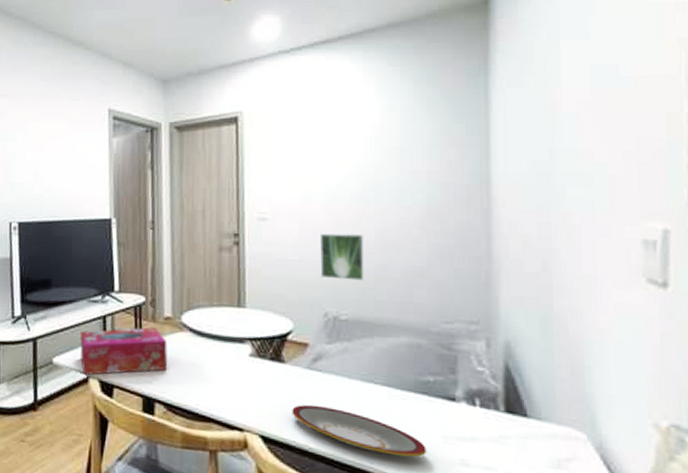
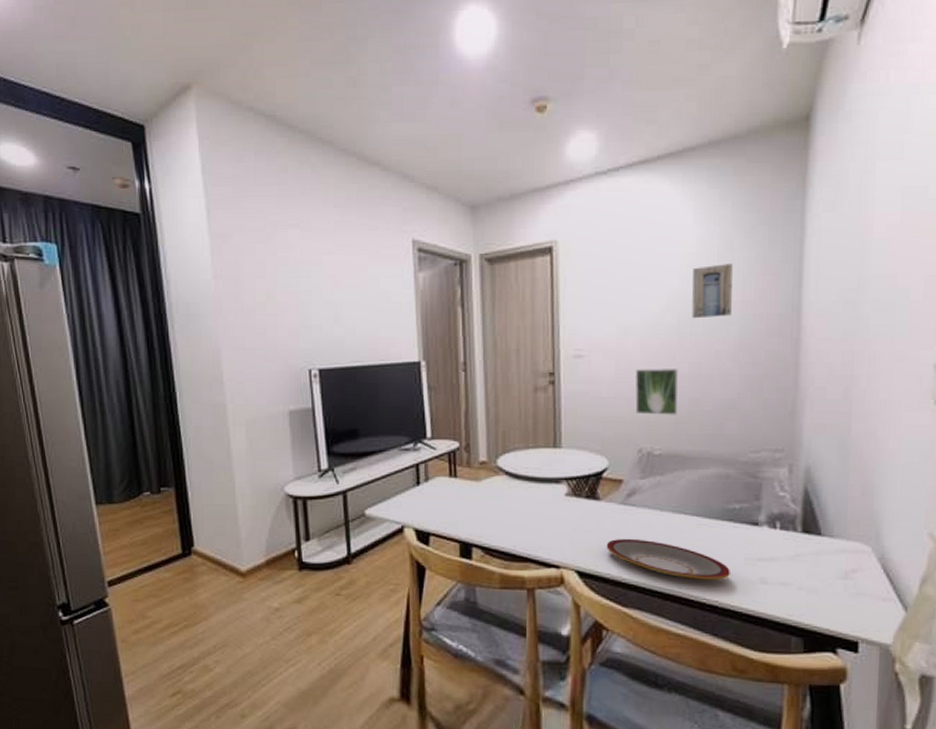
tissue box: present [80,327,168,376] -> none [393,473,484,526]
wall art: none [376,135,417,187] -> present [692,264,733,319]

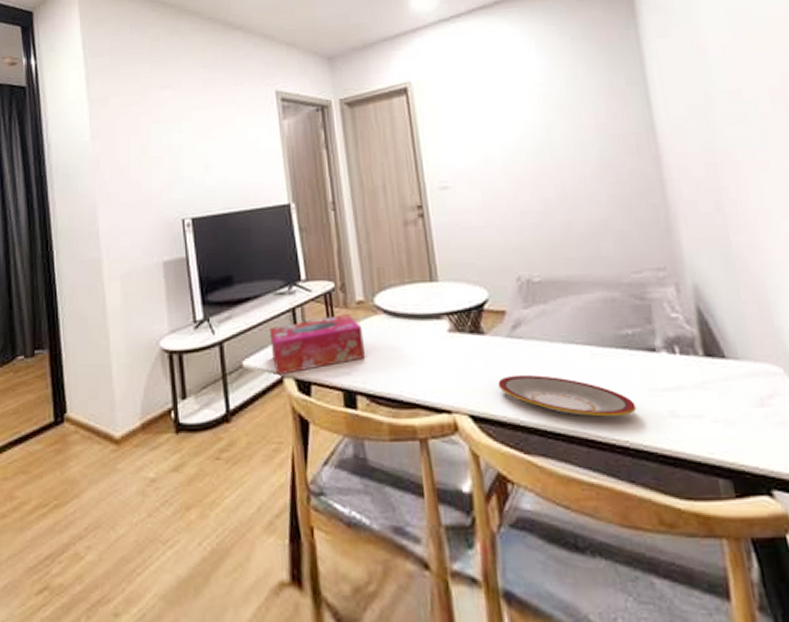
tissue box: none [393,473,484,526] -> present [270,314,366,376]
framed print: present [634,369,678,415] -> none [502,193,551,241]
wall art: present [692,264,733,319] -> none [543,90,588,144]

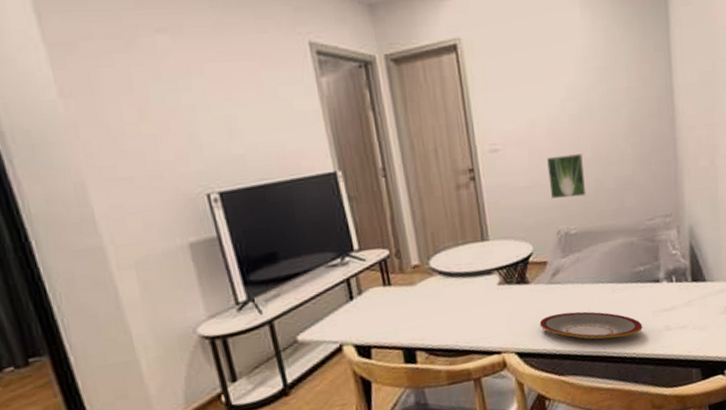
tissue box: present [270,314,366,376] -> none [324,279,424,345]
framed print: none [502,193,551,241] -> present [546,153,587,199]

